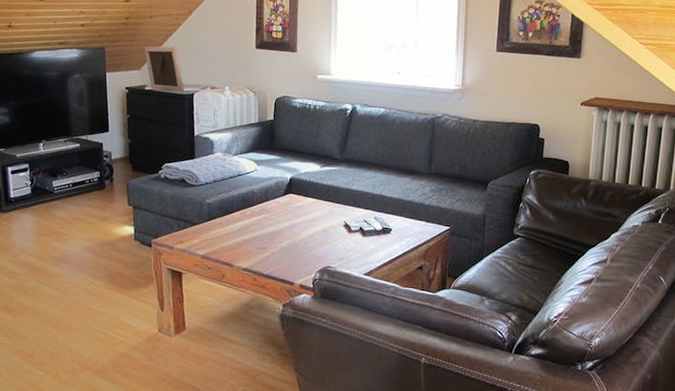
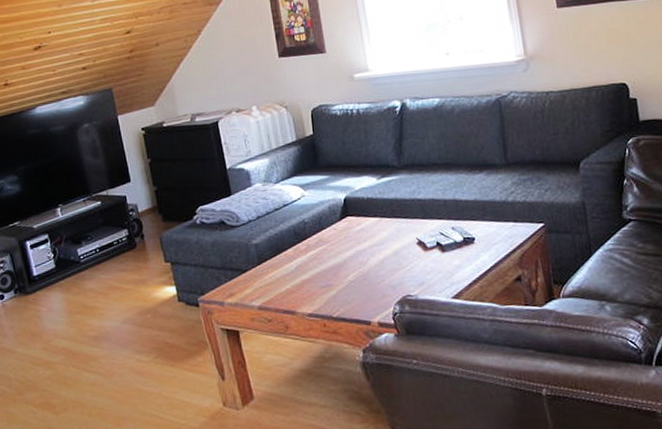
picture frame: present [143,45,185,92] -> none [154,72,208,126]

